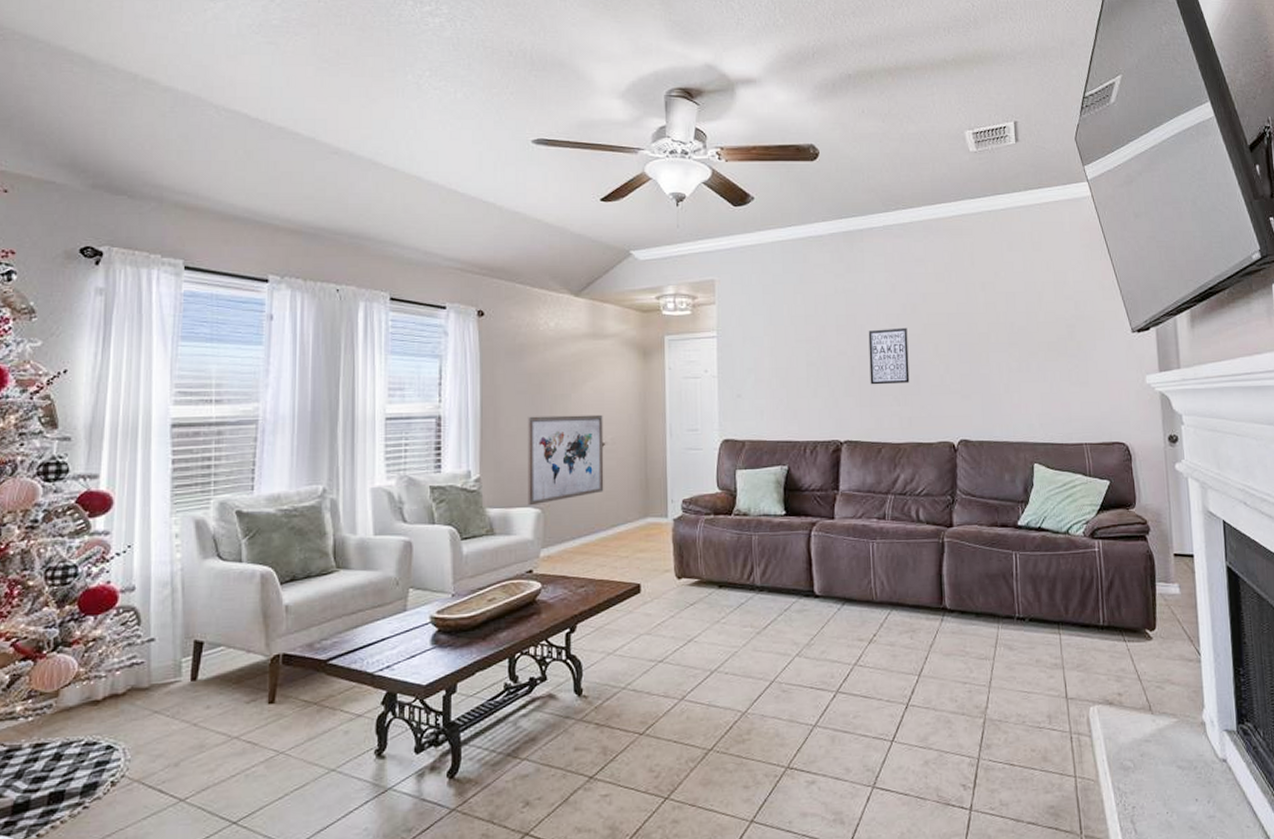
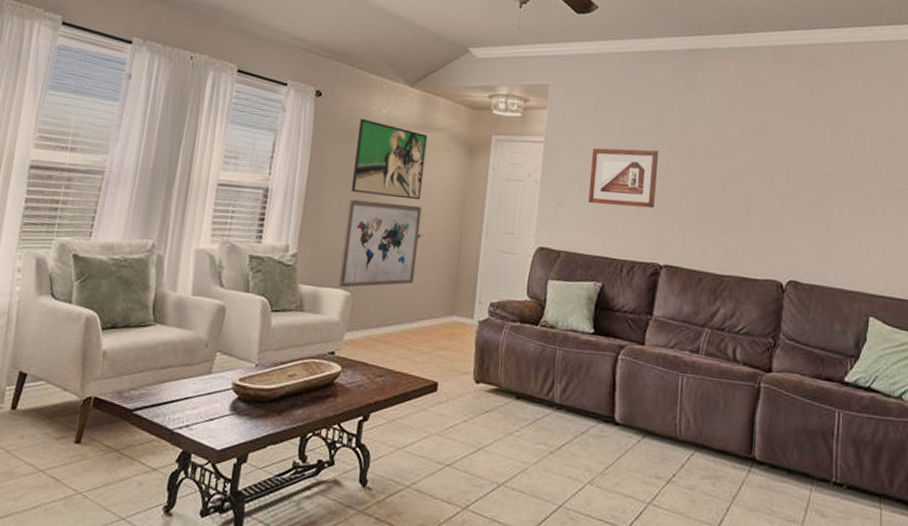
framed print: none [528,334,600,410] -> present [351,118,428,200]
picture frame: none [764,333,829,391] -> present [587,147,658,209]
wall art: present [868,327,910,385] -> none [698,153,744,213]

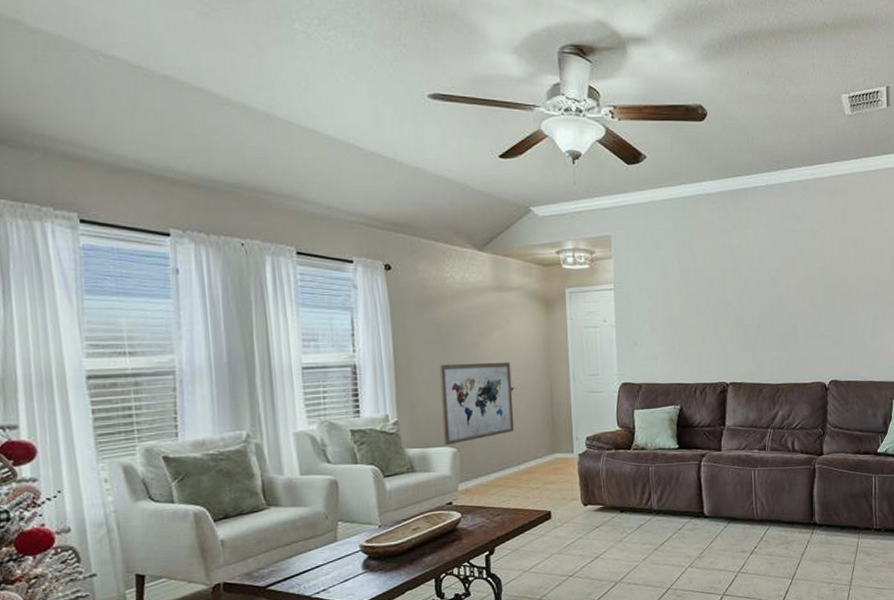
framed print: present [351,118,428,200] -> none [436,287,508,358]
picture frame: present [587,147,658,209] -> none [657,285,717,339]

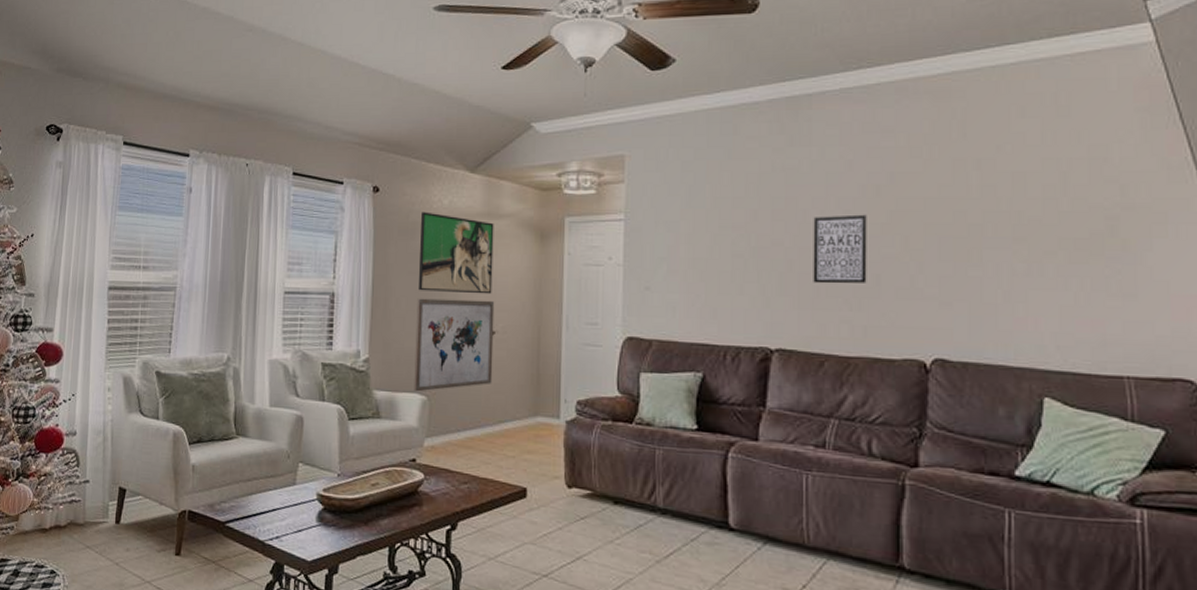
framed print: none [436,287,508,358] -> present [419,211,494,294]
wall art: none [752,280,788,333] -> present [813,214,867,284]

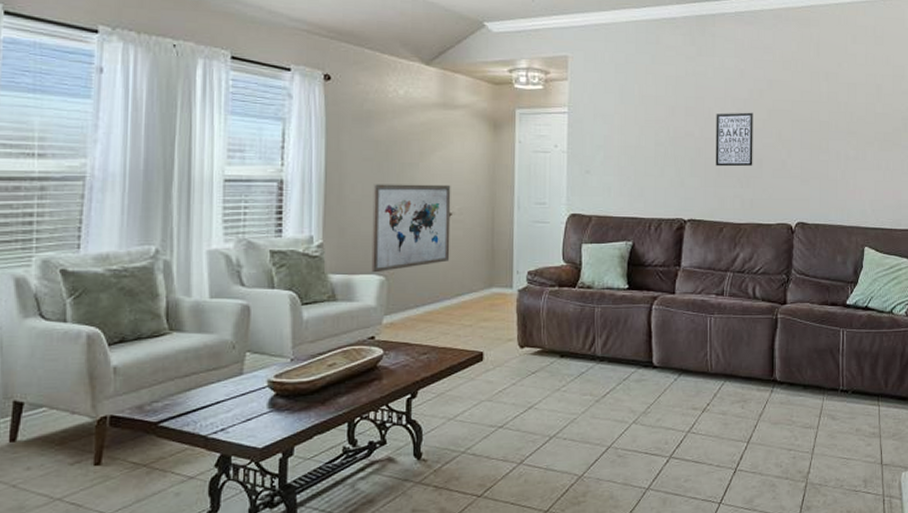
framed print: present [419,211,494,294] -> none [375,101,450,179]

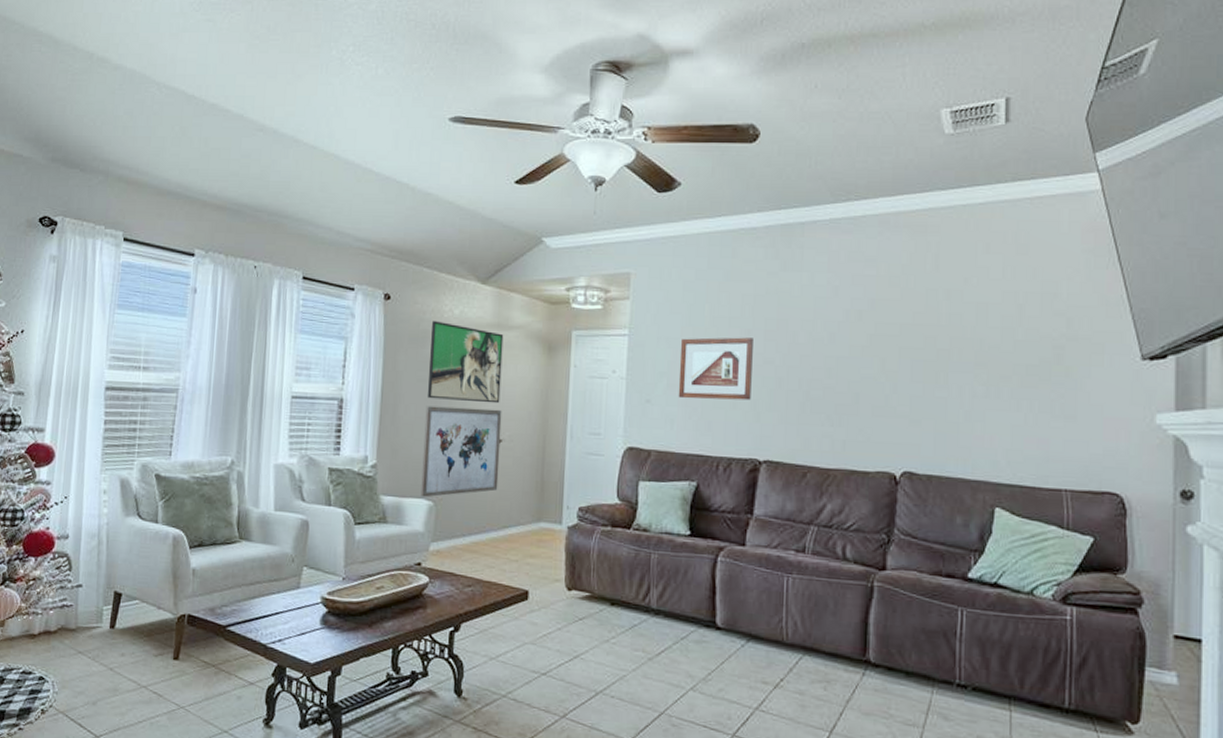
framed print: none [375,101,450,179] -> present [428,320,504,404]
picture frame: none [614,113,676,169] -> present [678,337,753,401]
wall art: present [715,112,753,167] -> none [799,337,849,401]

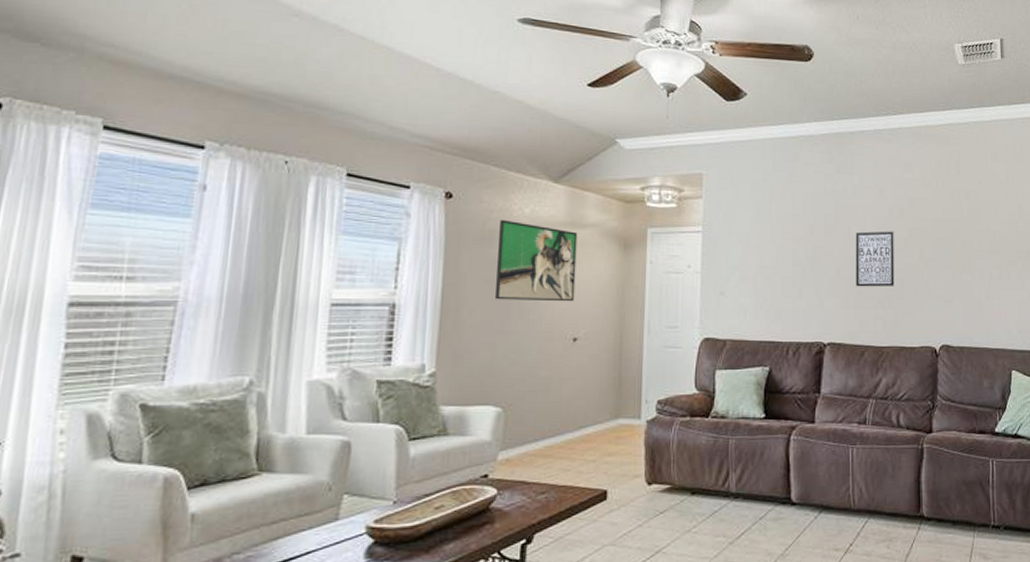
wall art: present [421,405,502,498] -> none [487,307,577,404]
picture frame: present [678,337,753,401] -> none [750,232,815,290]
wall art: none [799,337,849,401] -> present [855,231,895,287]

